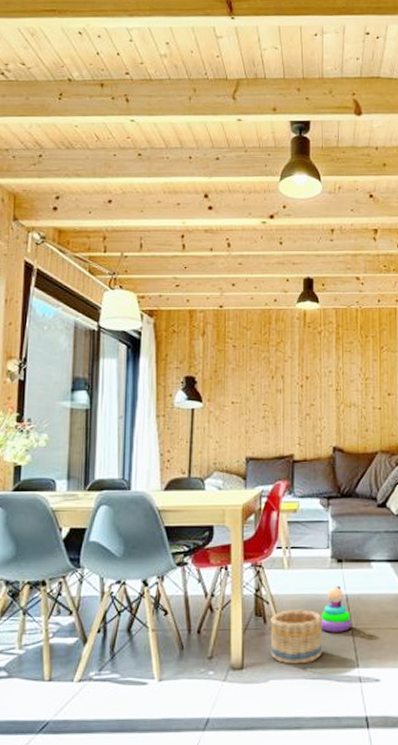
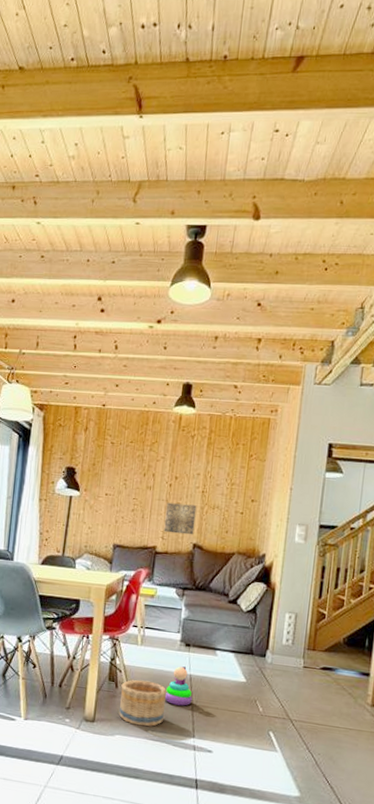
wall art: none [300,405,332,438] -> present [163,502,197,535]

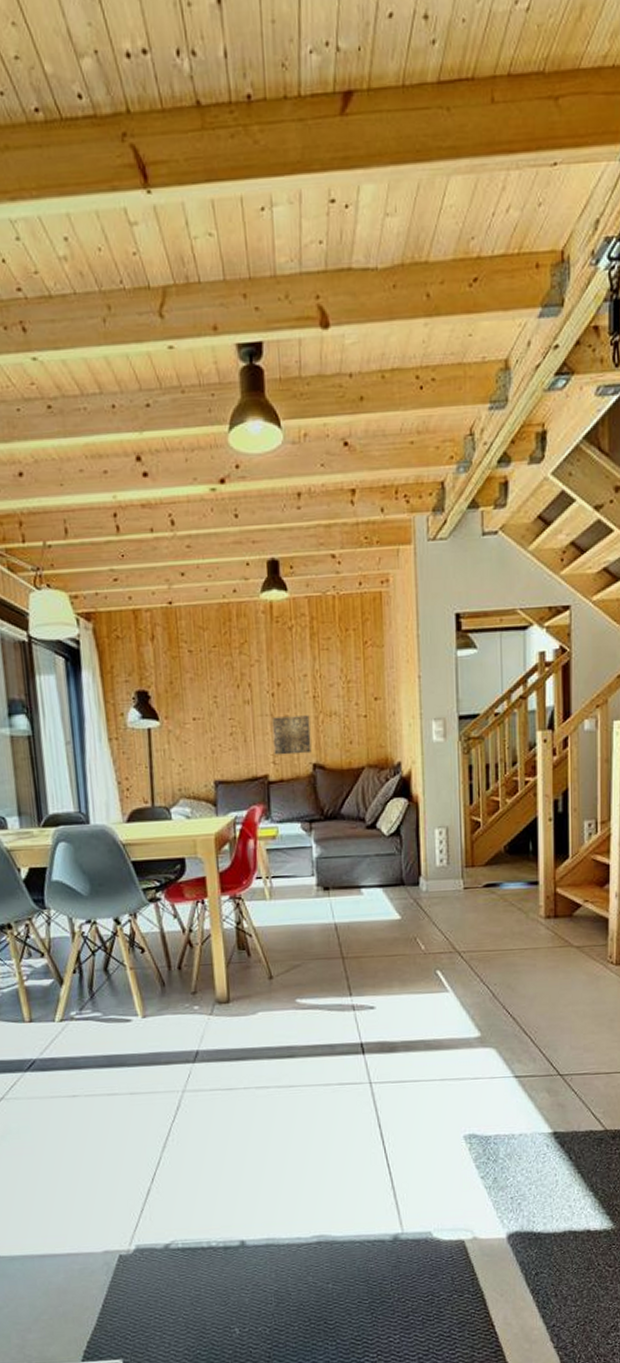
basket: present [119,679,167,727] -> none [254,940,312,996]
stacking toy: present [164,666,192,706] -> none [308,915,342,963]

